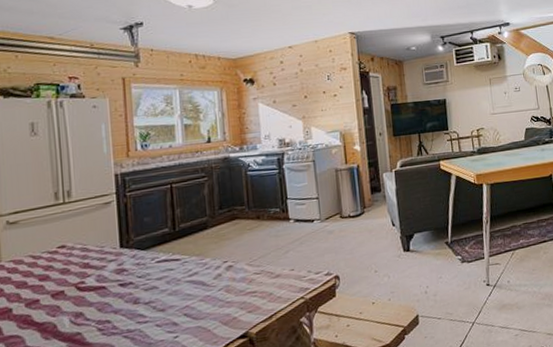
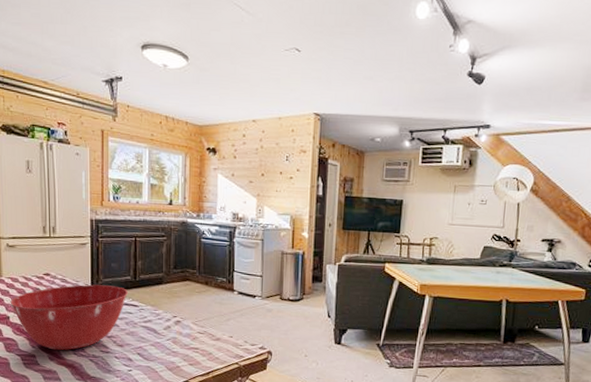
mixing bowl: none [12,242,167,337] -> present [10,284,128,351]

